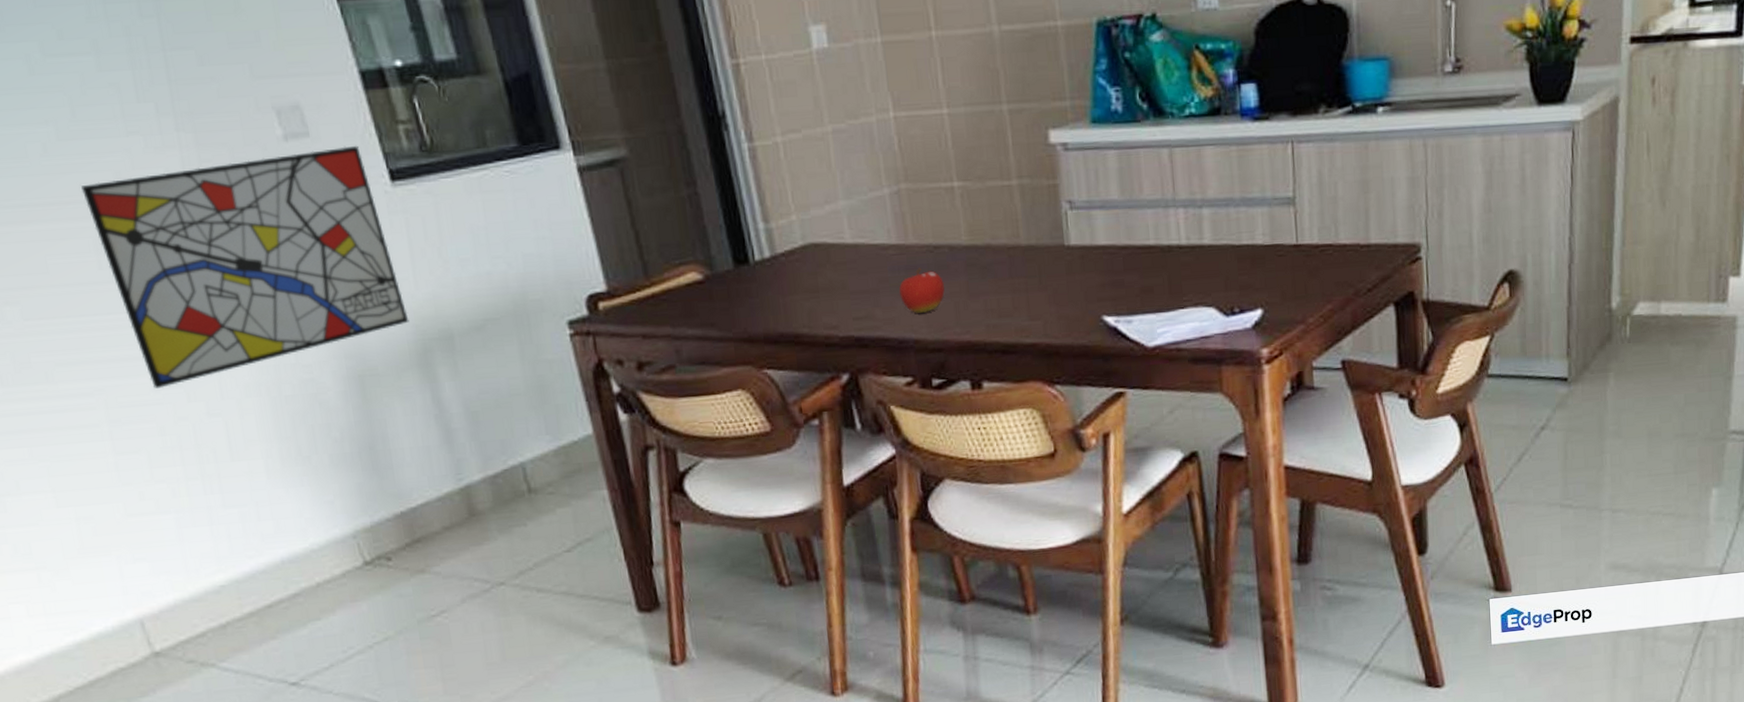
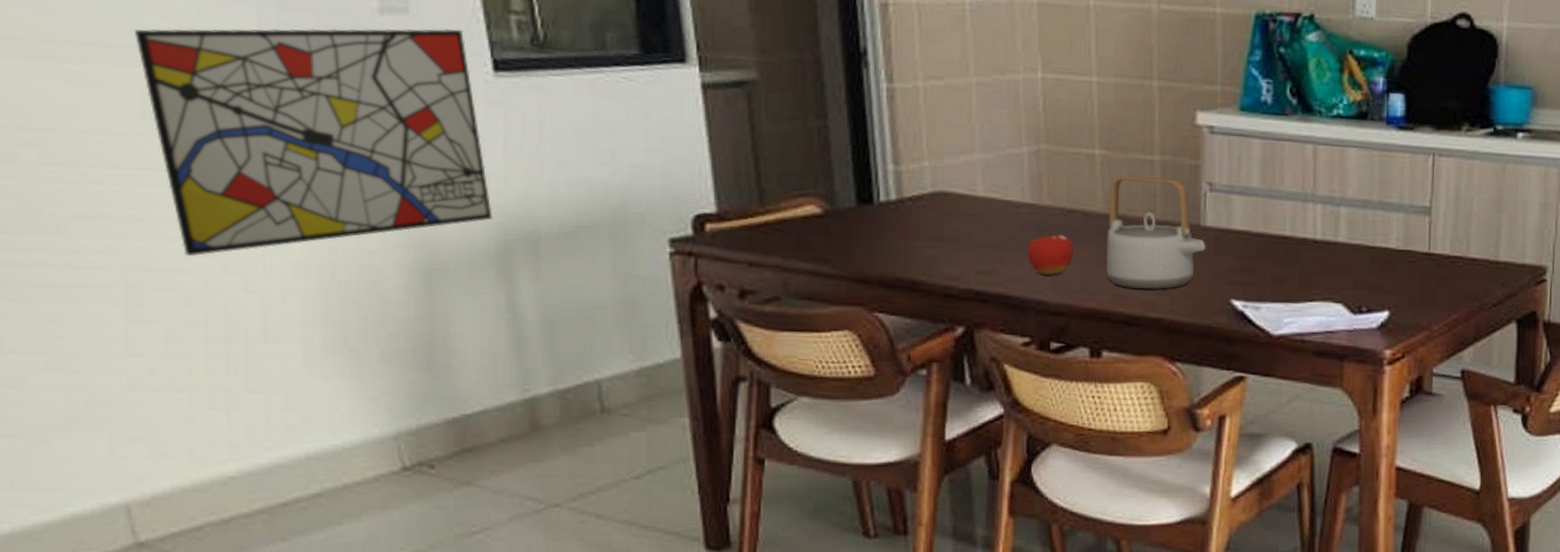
teapot: none [971,201,1073,317] -> present [1105,175,1206,289]

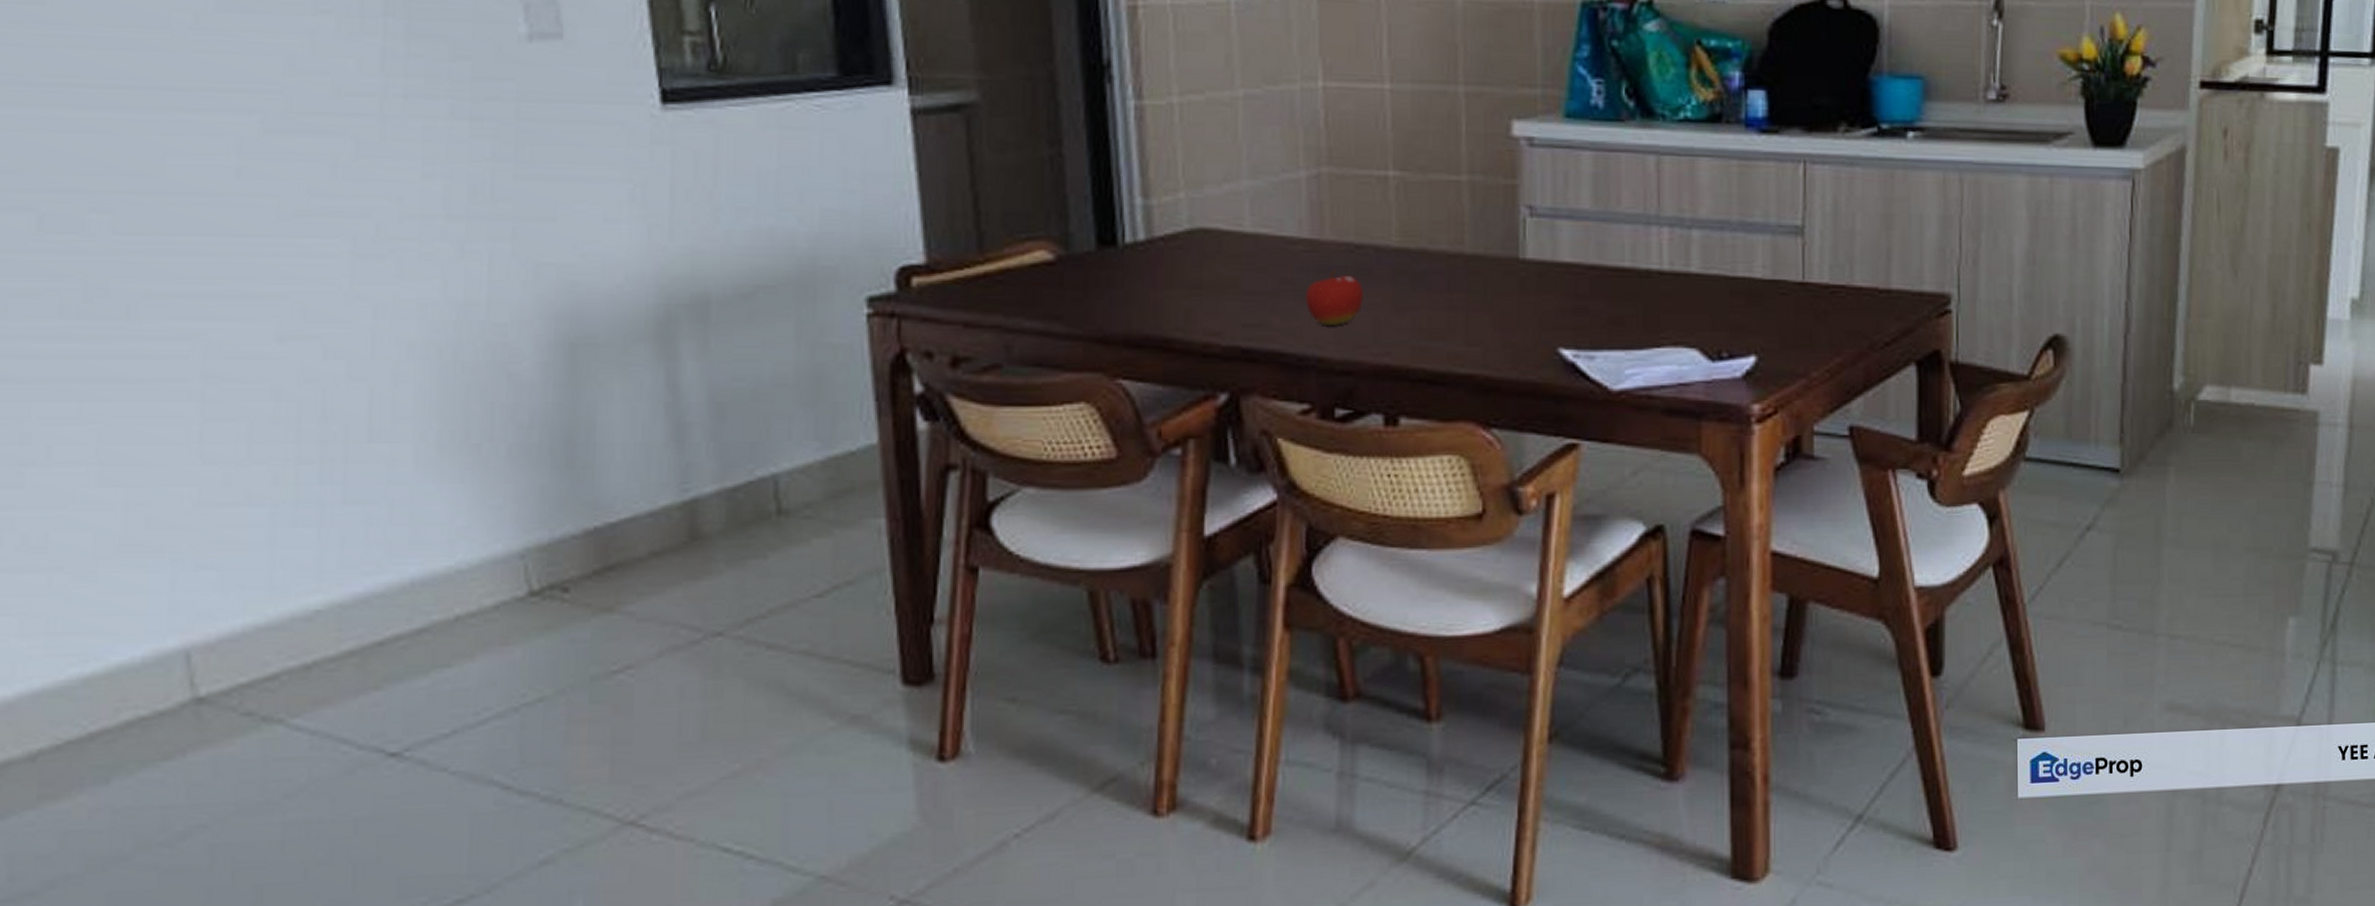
wall art: present [135,28,493,256] -> none [236,55,653,338]
teapot: present [1105,175,1206,289] -> none [1402,200,1526,338]

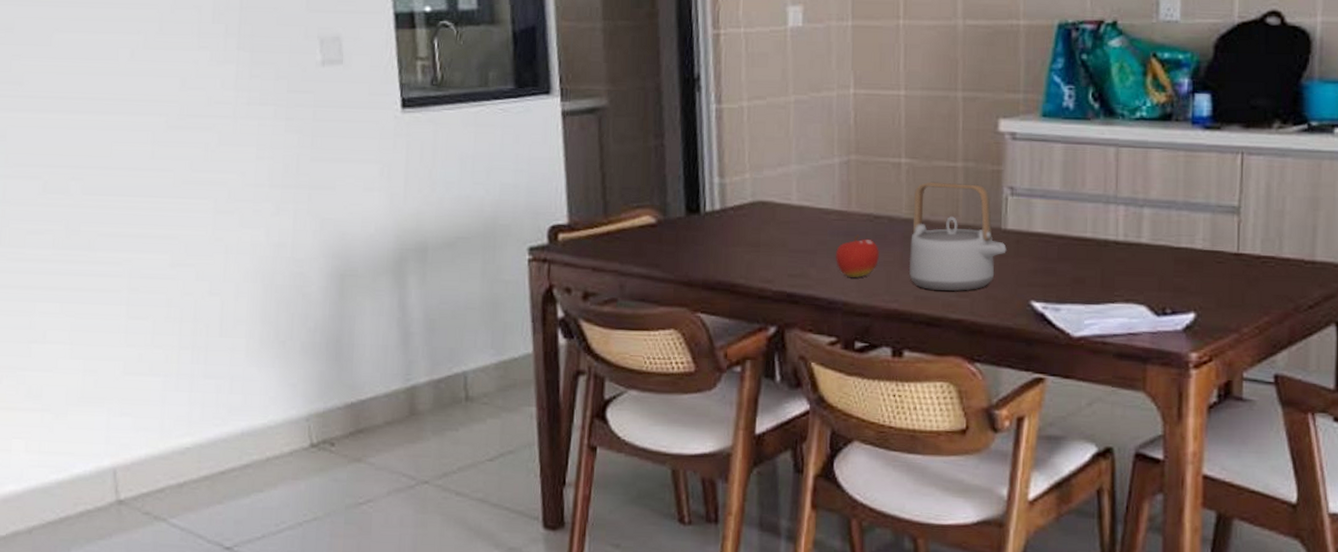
teapot: none [1402,200,1526,338] -> present [908,181,1007,291]

